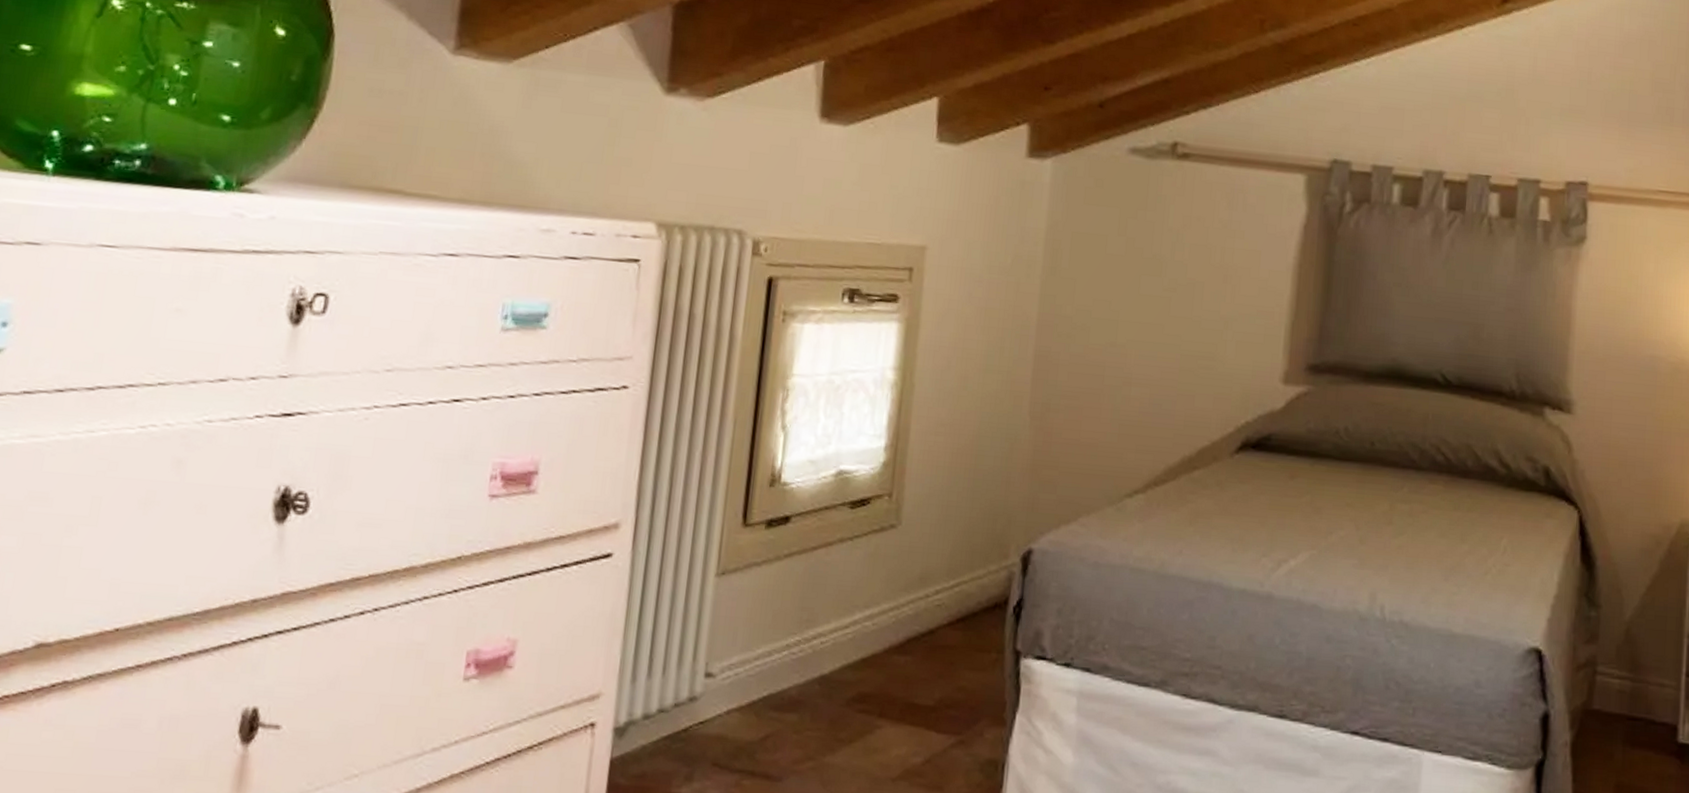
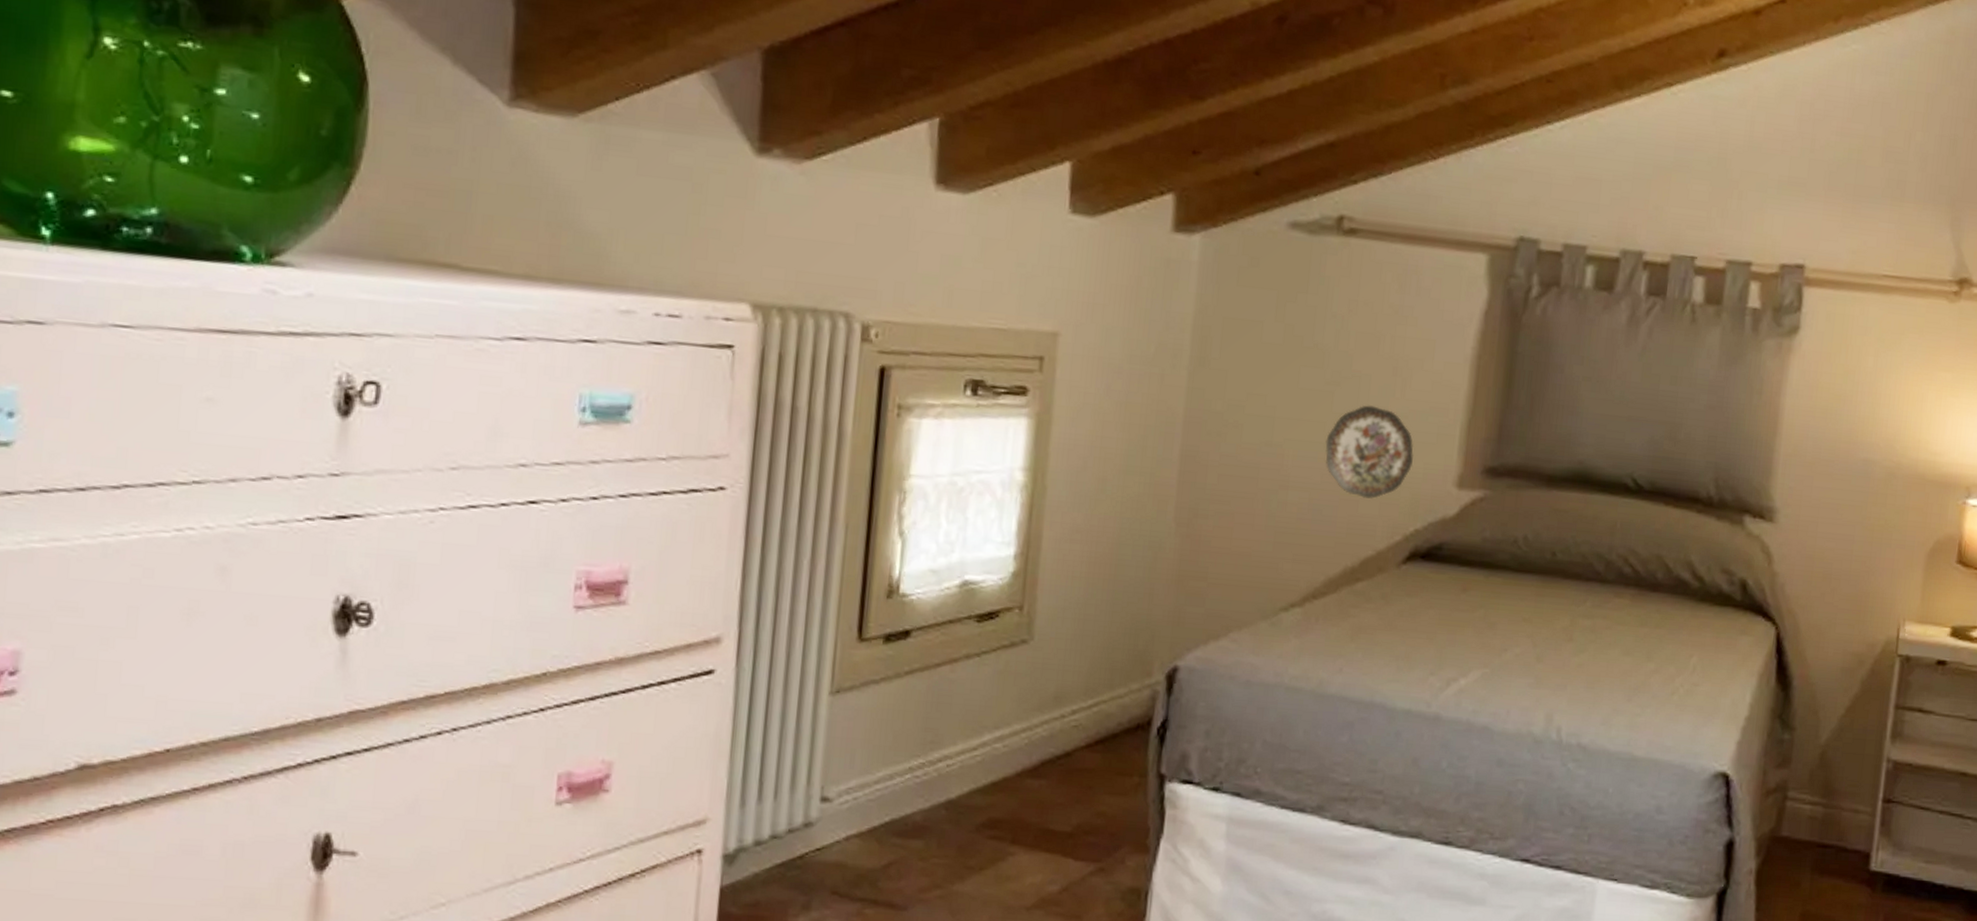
decorative plate: none [1164,309,1243,394] -> present [1325,405,1414,499]

